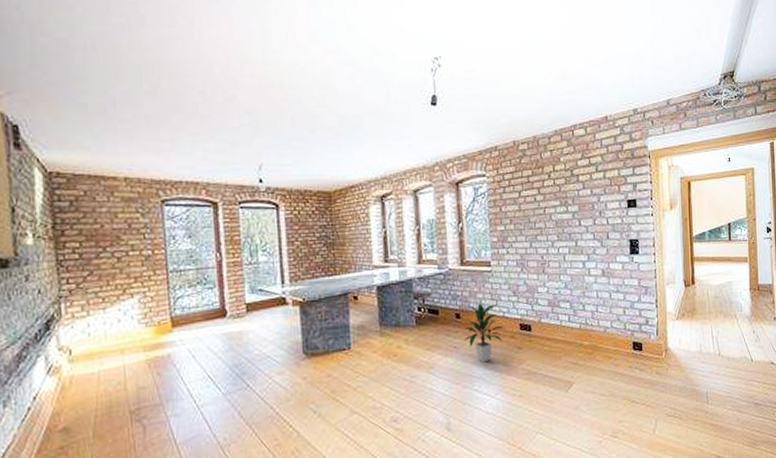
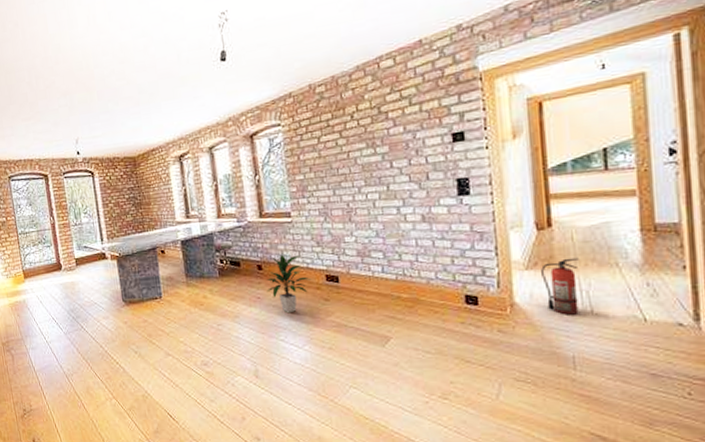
fire extinguisher: none [687,310,712,358] -> present [541,257,579,315]

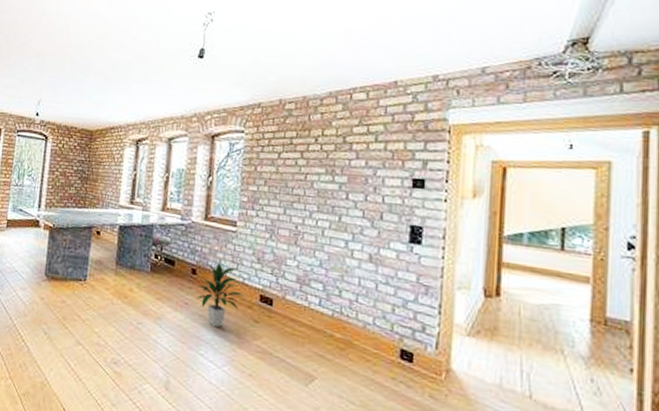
fire extinguisher: present [541,257,579,315] -> none [483,333,523,397]

